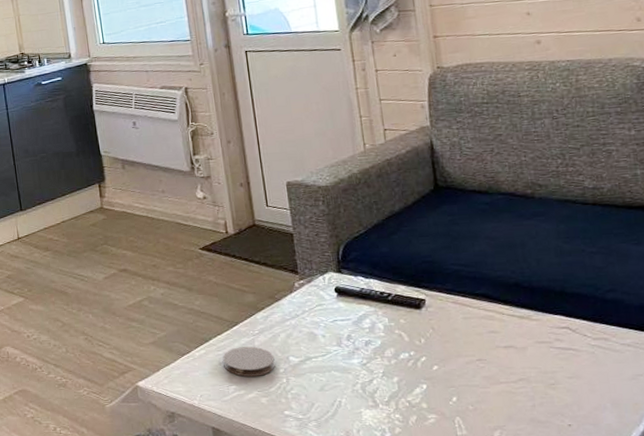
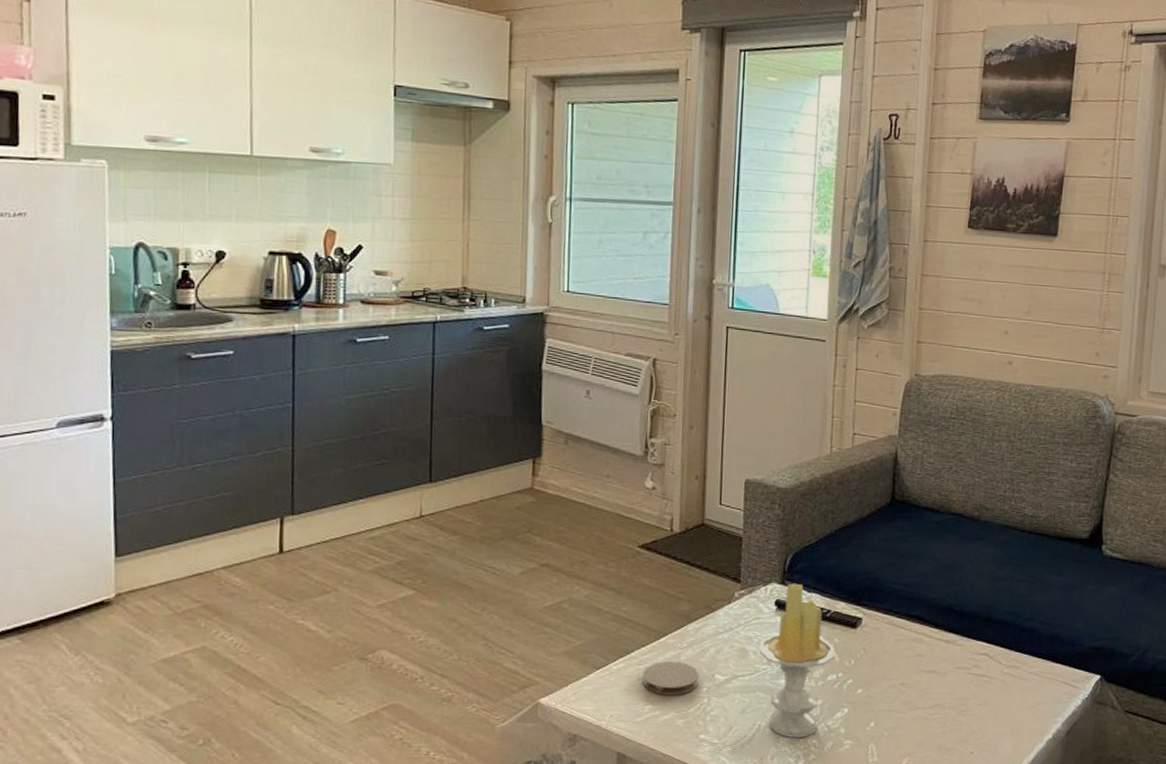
candle: none [326,271,404,413] -> present [758,583,835,738]

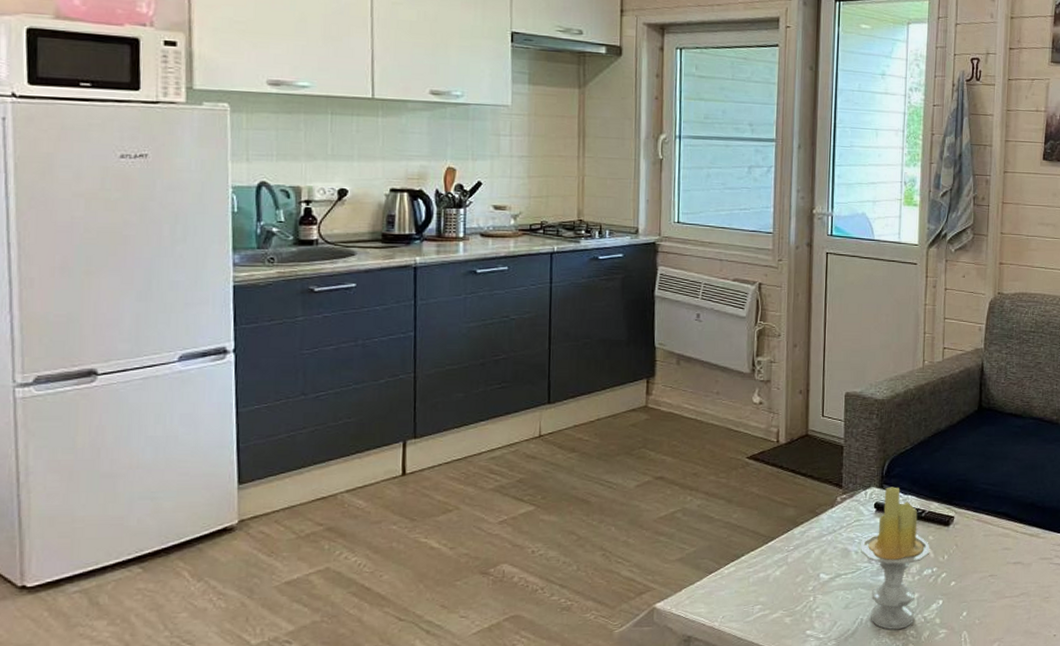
coaster: present [642,661,699,695] -> none [752,563,805,595]

